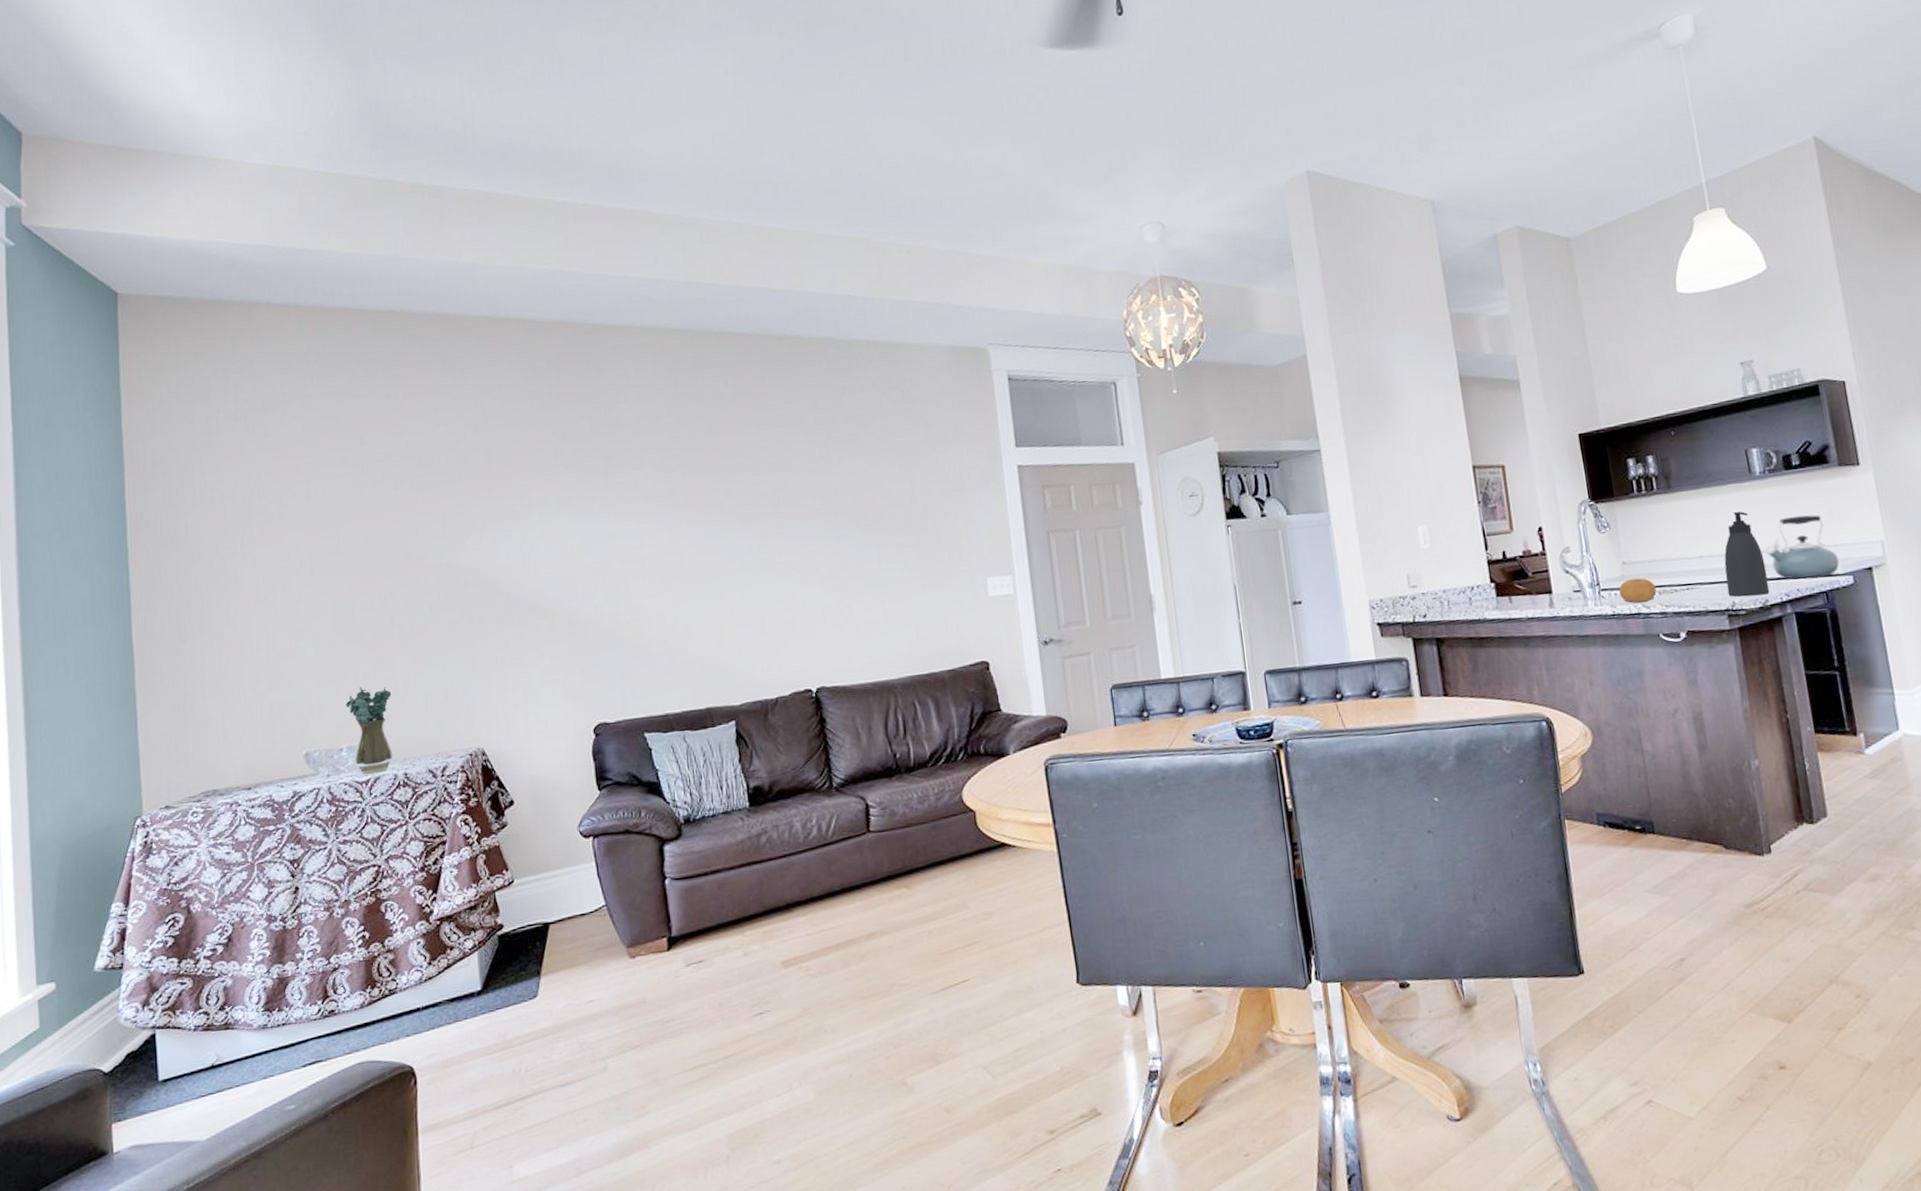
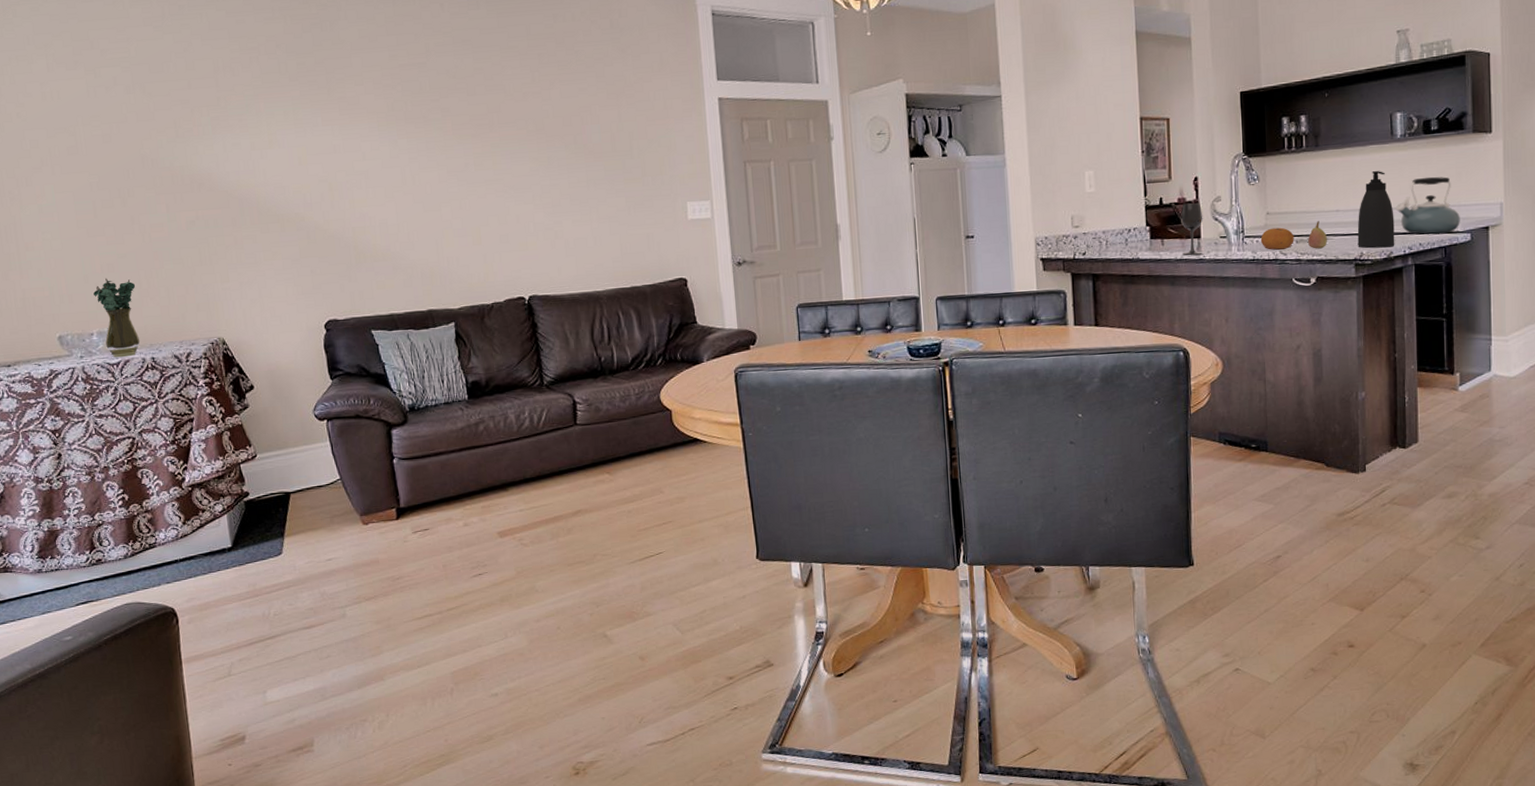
wine glass: none [1527,554,1556,613] -> present [1181,202,1203,255]
fruit: none [1671,569,1694,600] -> present [1308,221,1327,249]

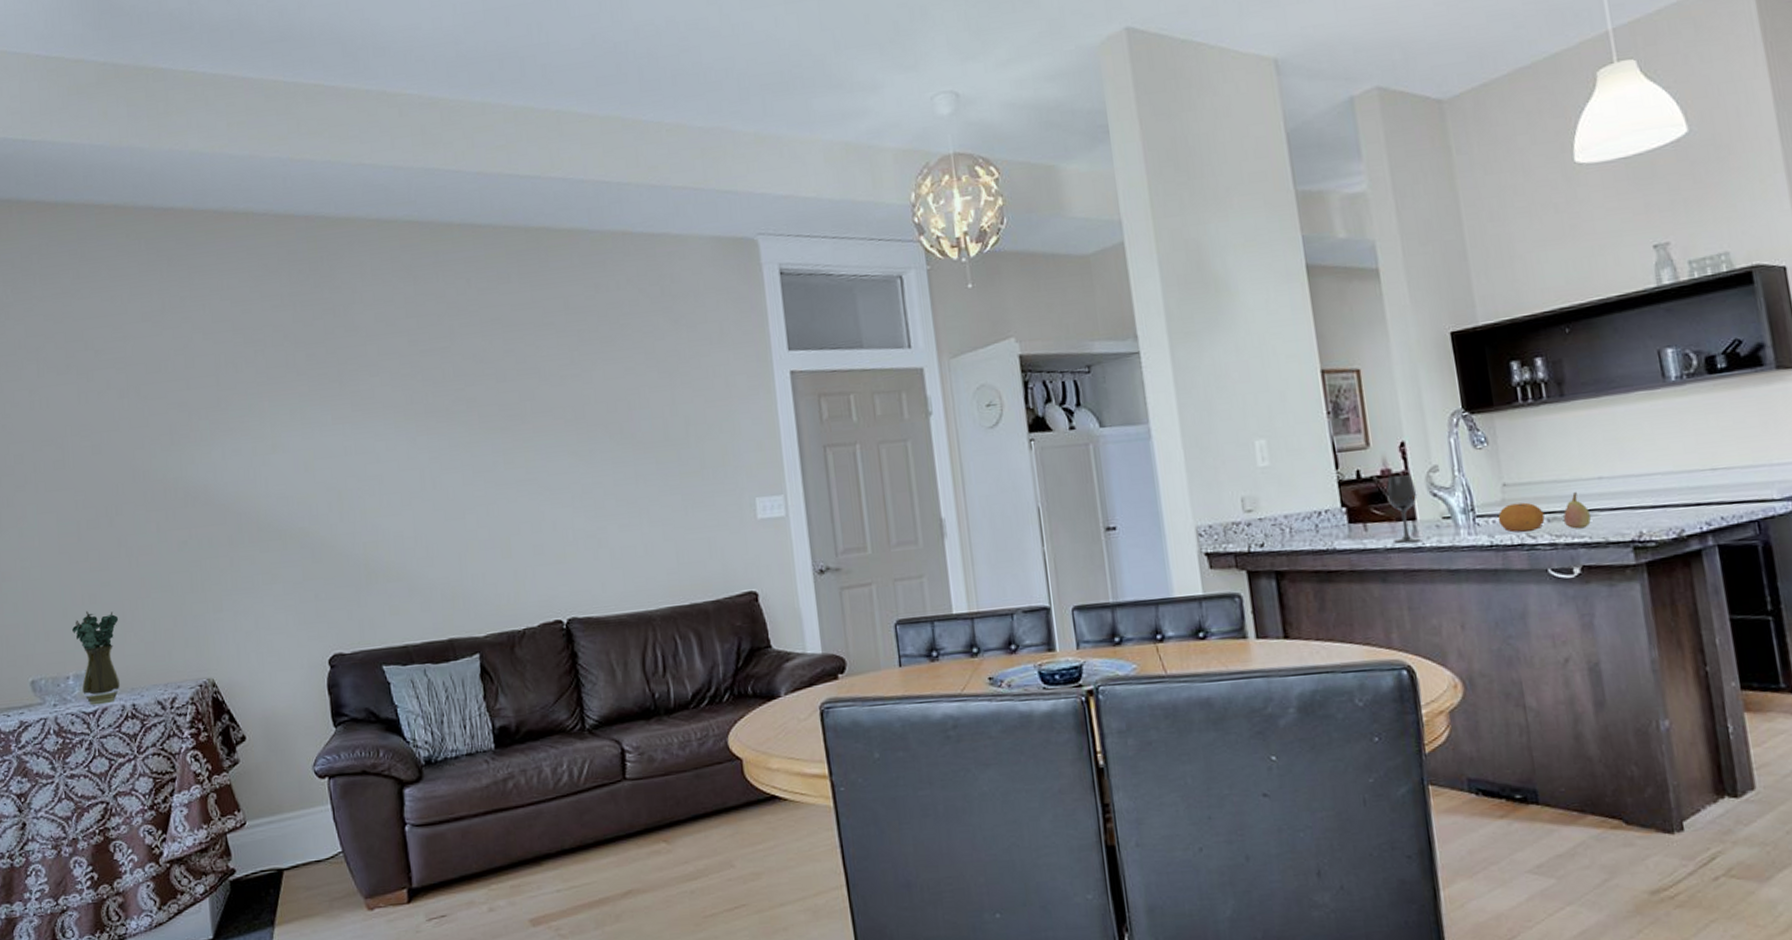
soap dispenser: present [1357,171,1395,249] -> none [1629,424,1687,527]
kettle: present [1395,176,1460,234] -> none [1680,428,1775,505]

